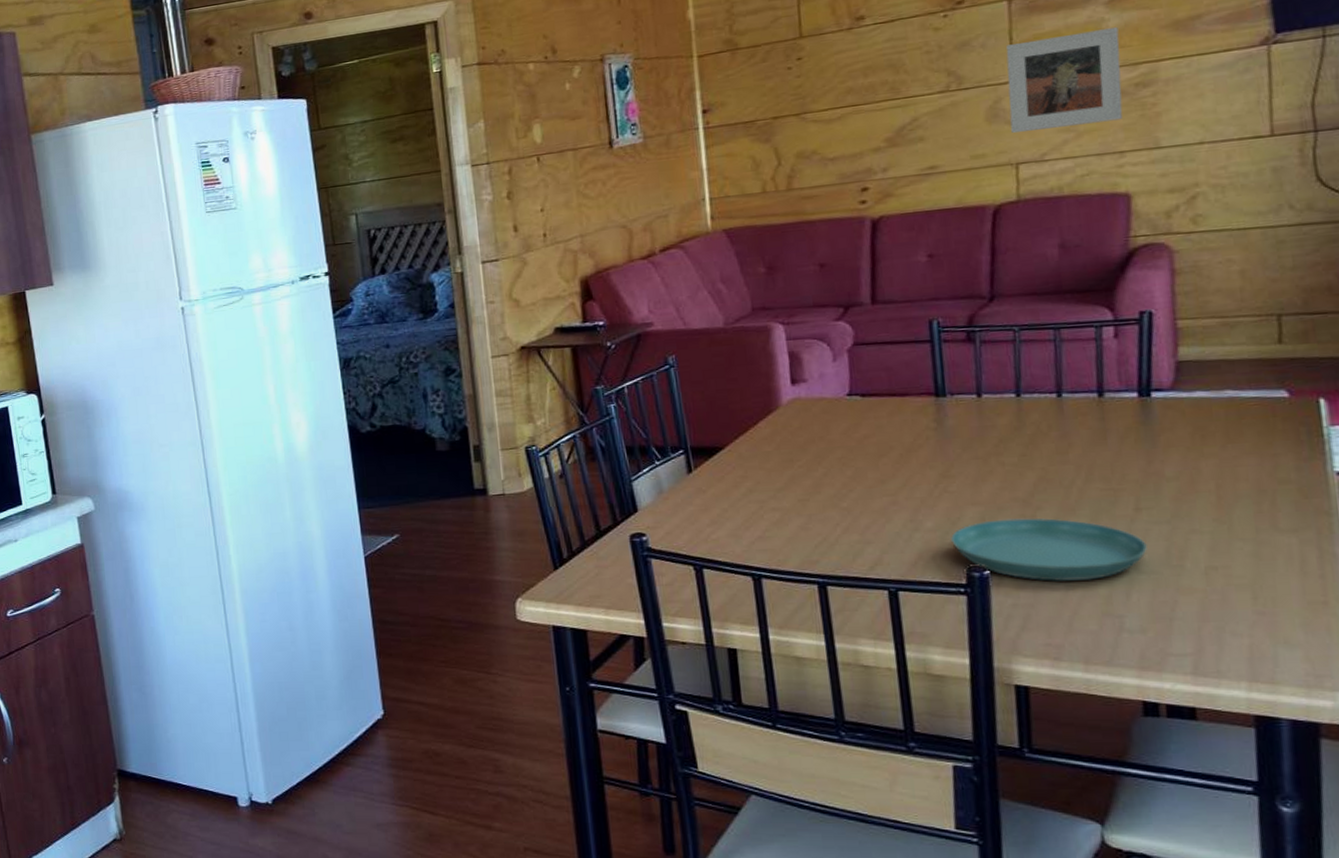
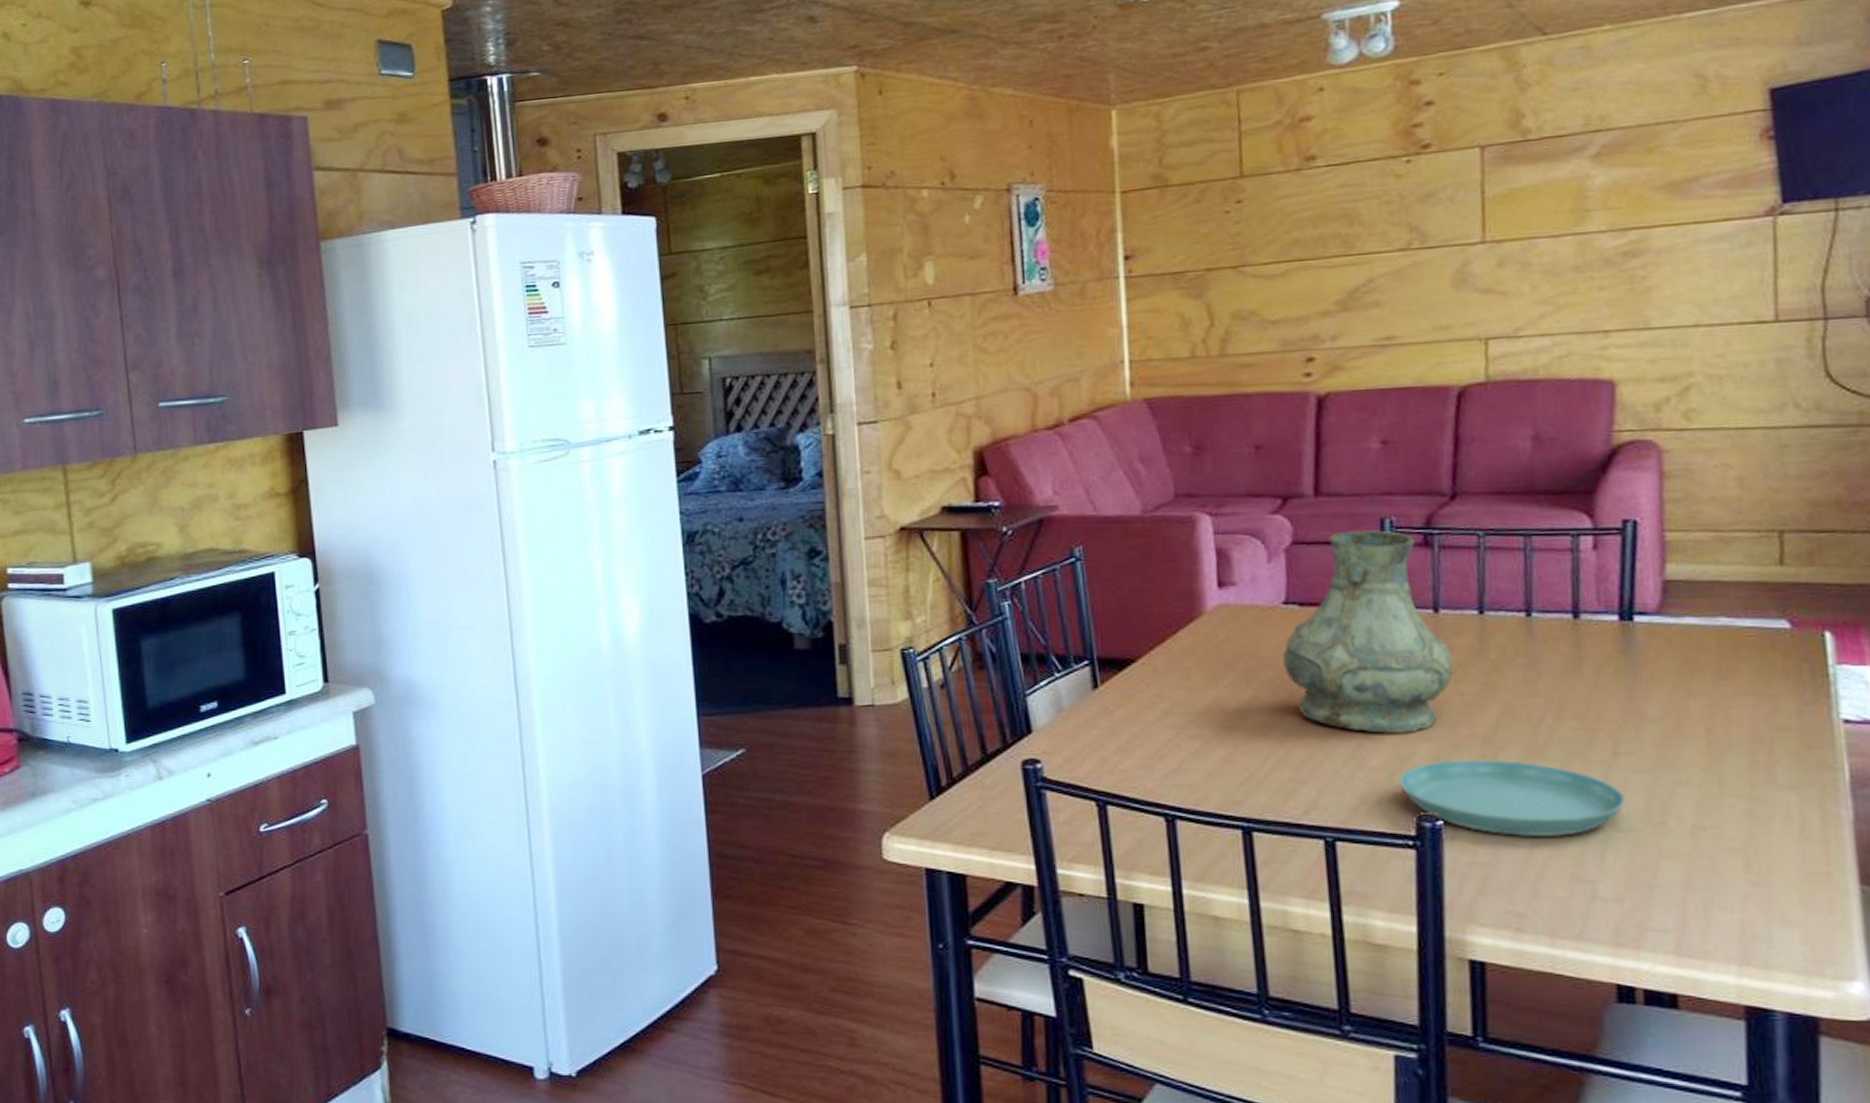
vase: none [848,330,995,500] -> present [1283,530,1453,734]
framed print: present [1006,26,1123,134] -> none [1476,184,1609,303]

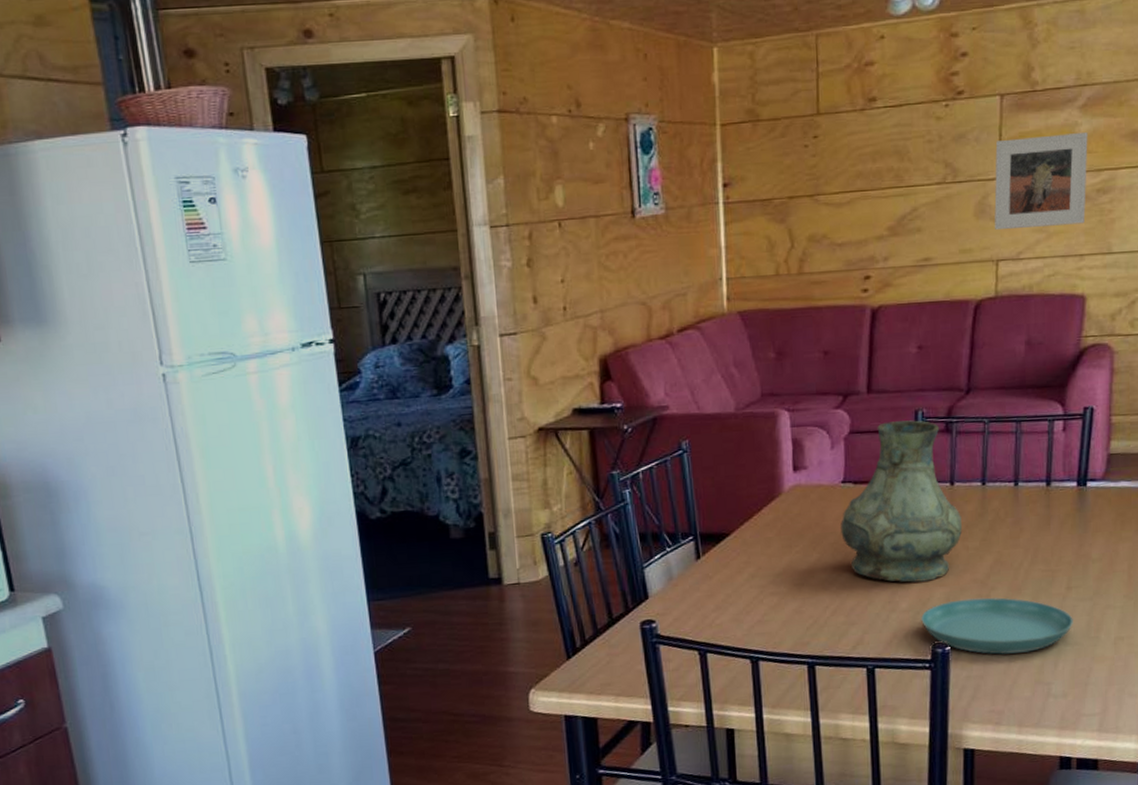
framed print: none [1476,184,1609,303] -> present [994,131,1088,231]

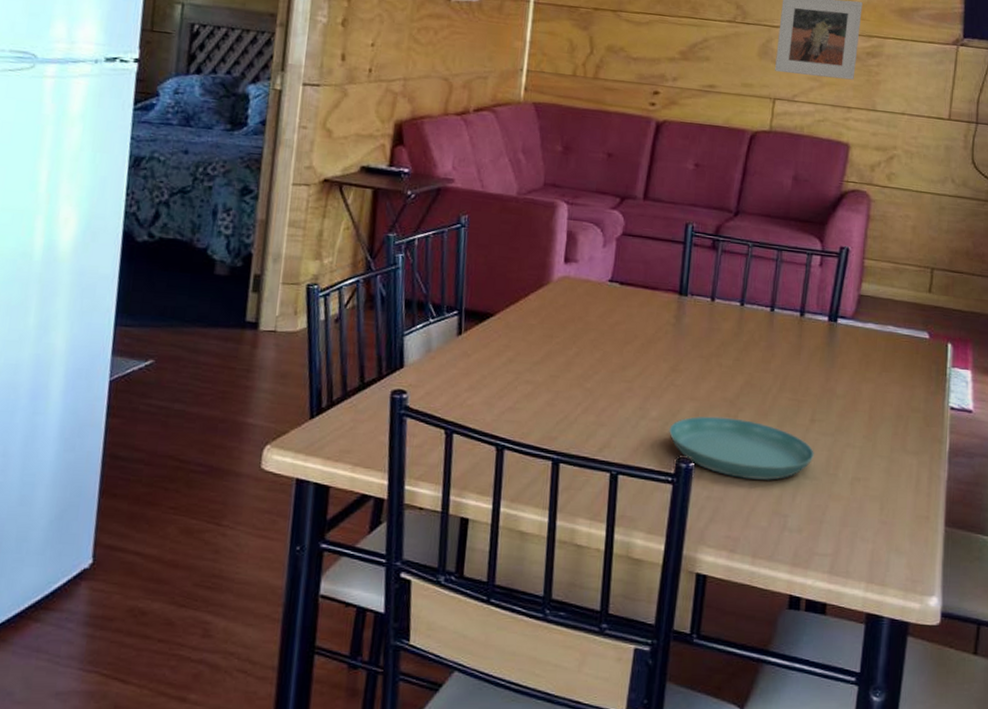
vase: present [841,420,962,583] -> none [602,230,718,393]

